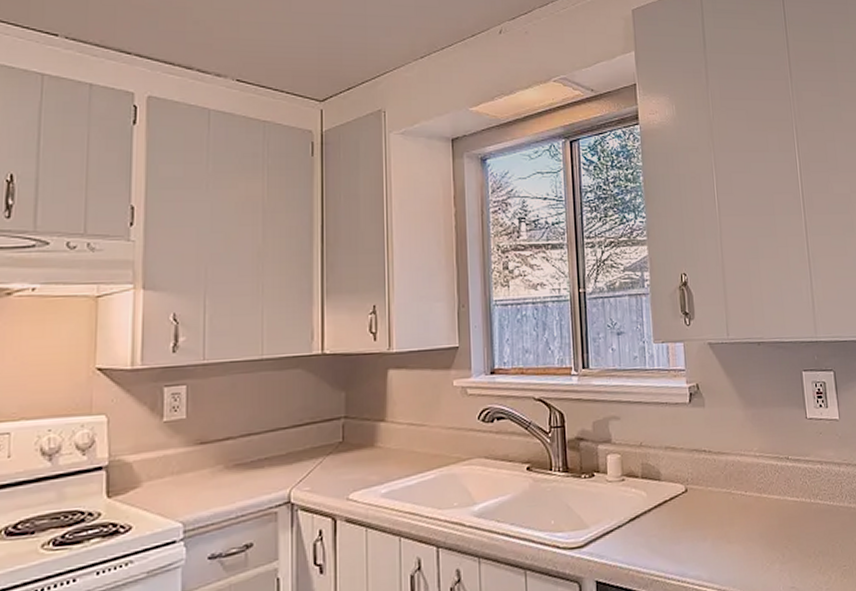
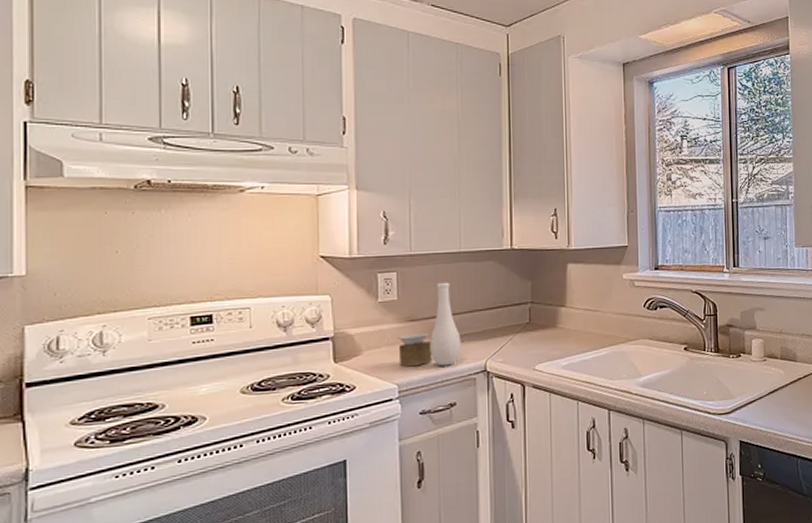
vase: none [185,395,261,500] -> present [398,282,462,367]

